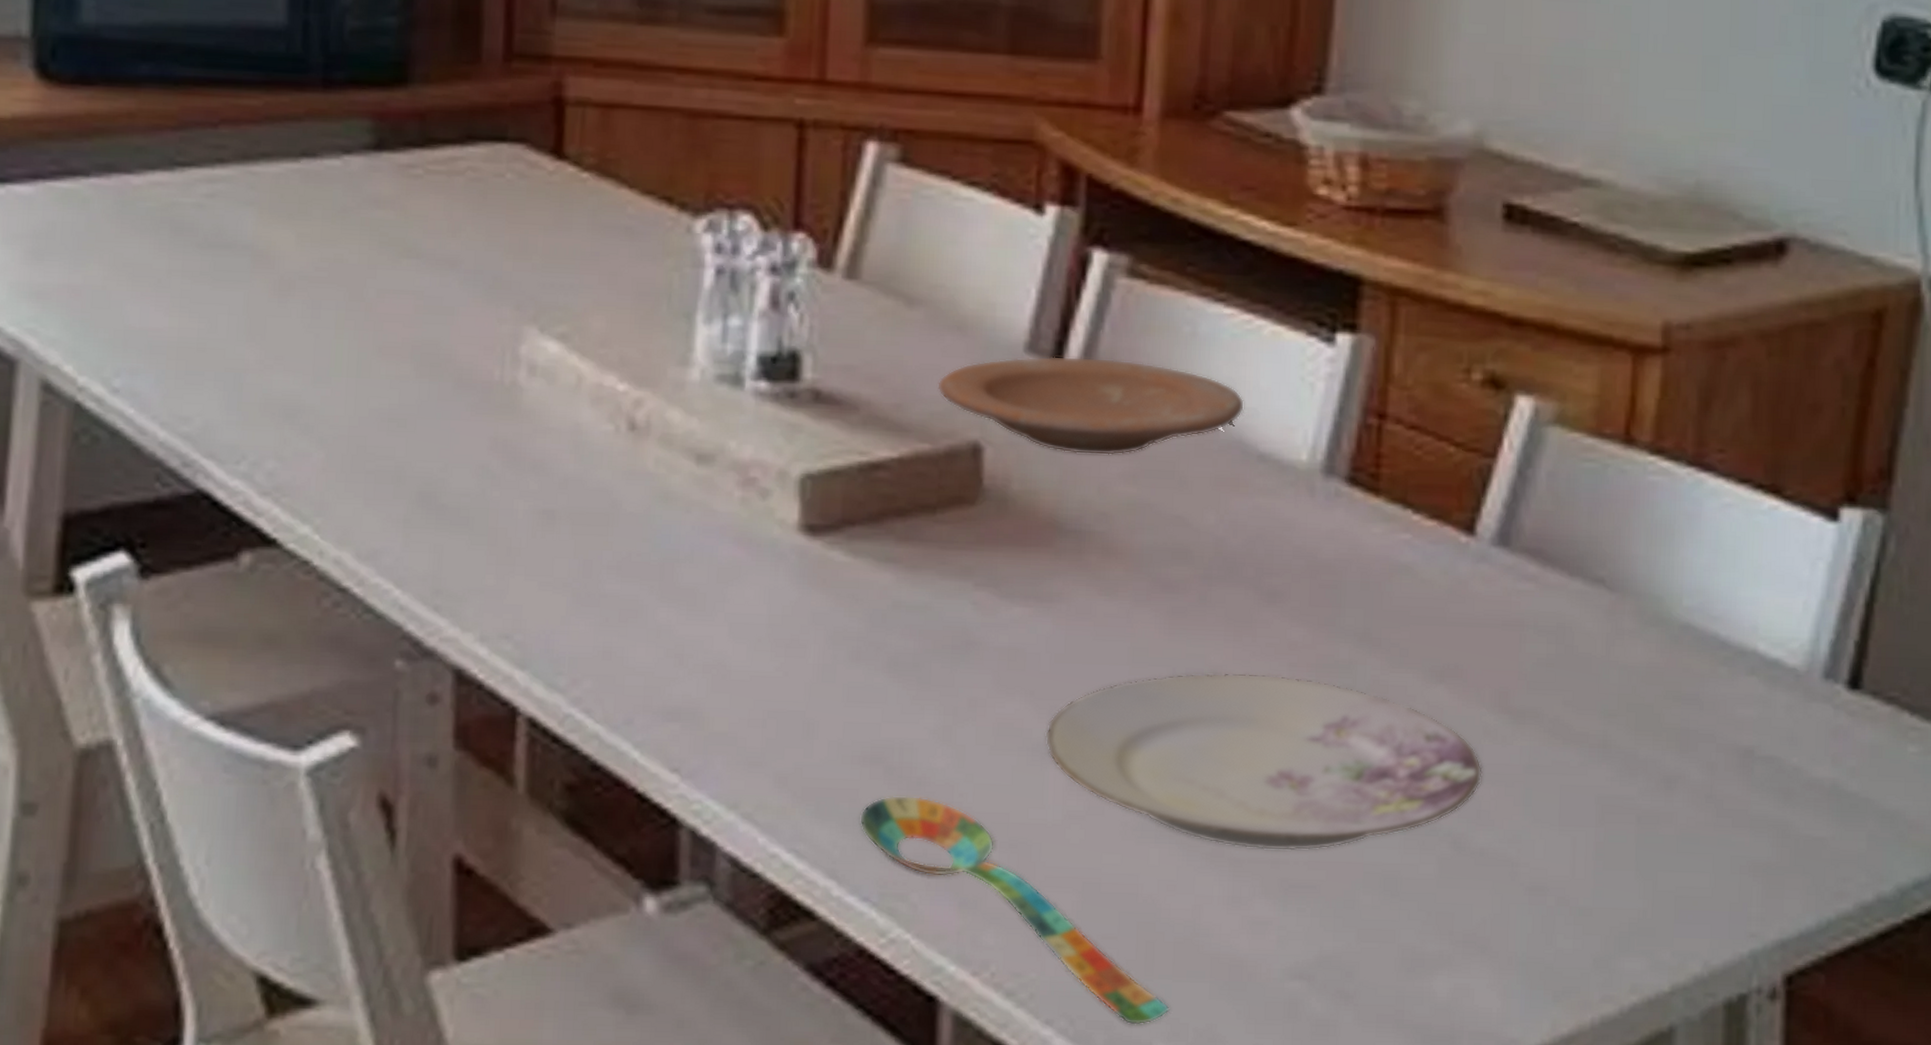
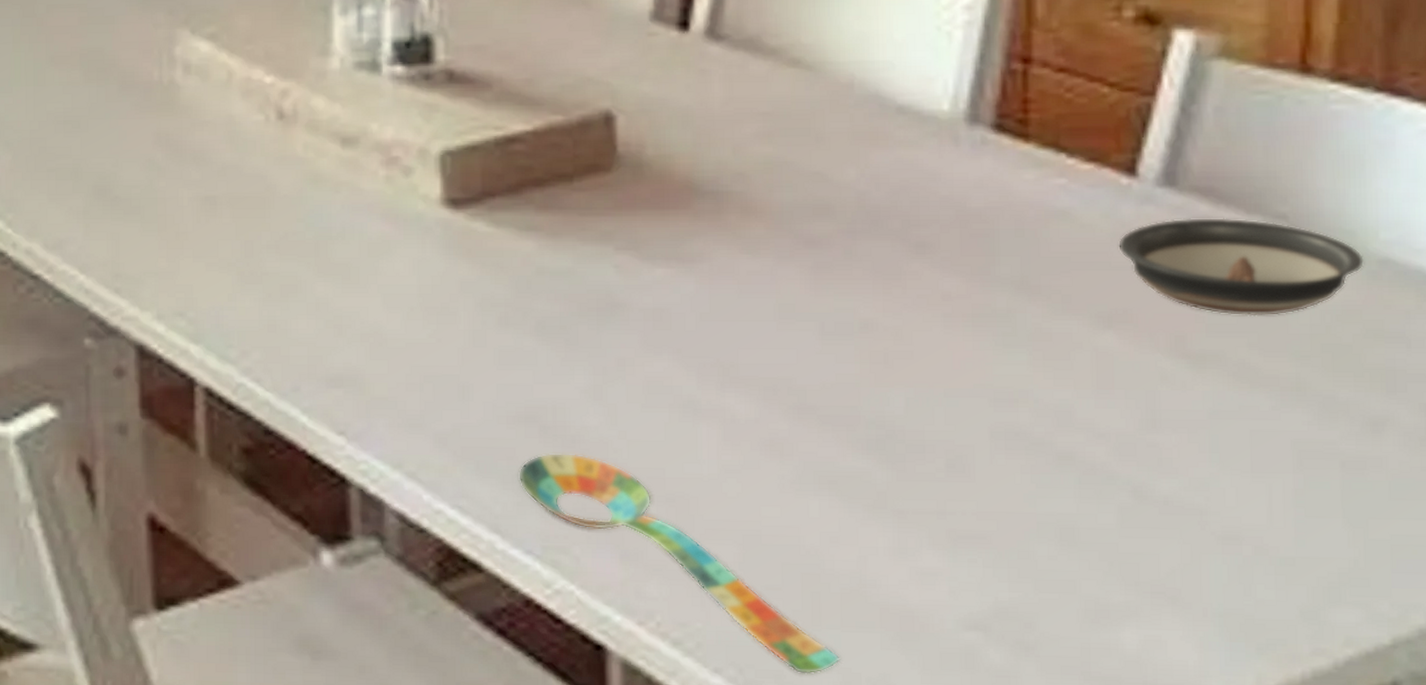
plate: present [937,355,1245,456] -> none [566,21,880,117]
plate: present [1045,672,1483,852] -> none [695,326,1162,502]
saucer: none [1453,578,1669,676] -> present [1117,218,1365,316]

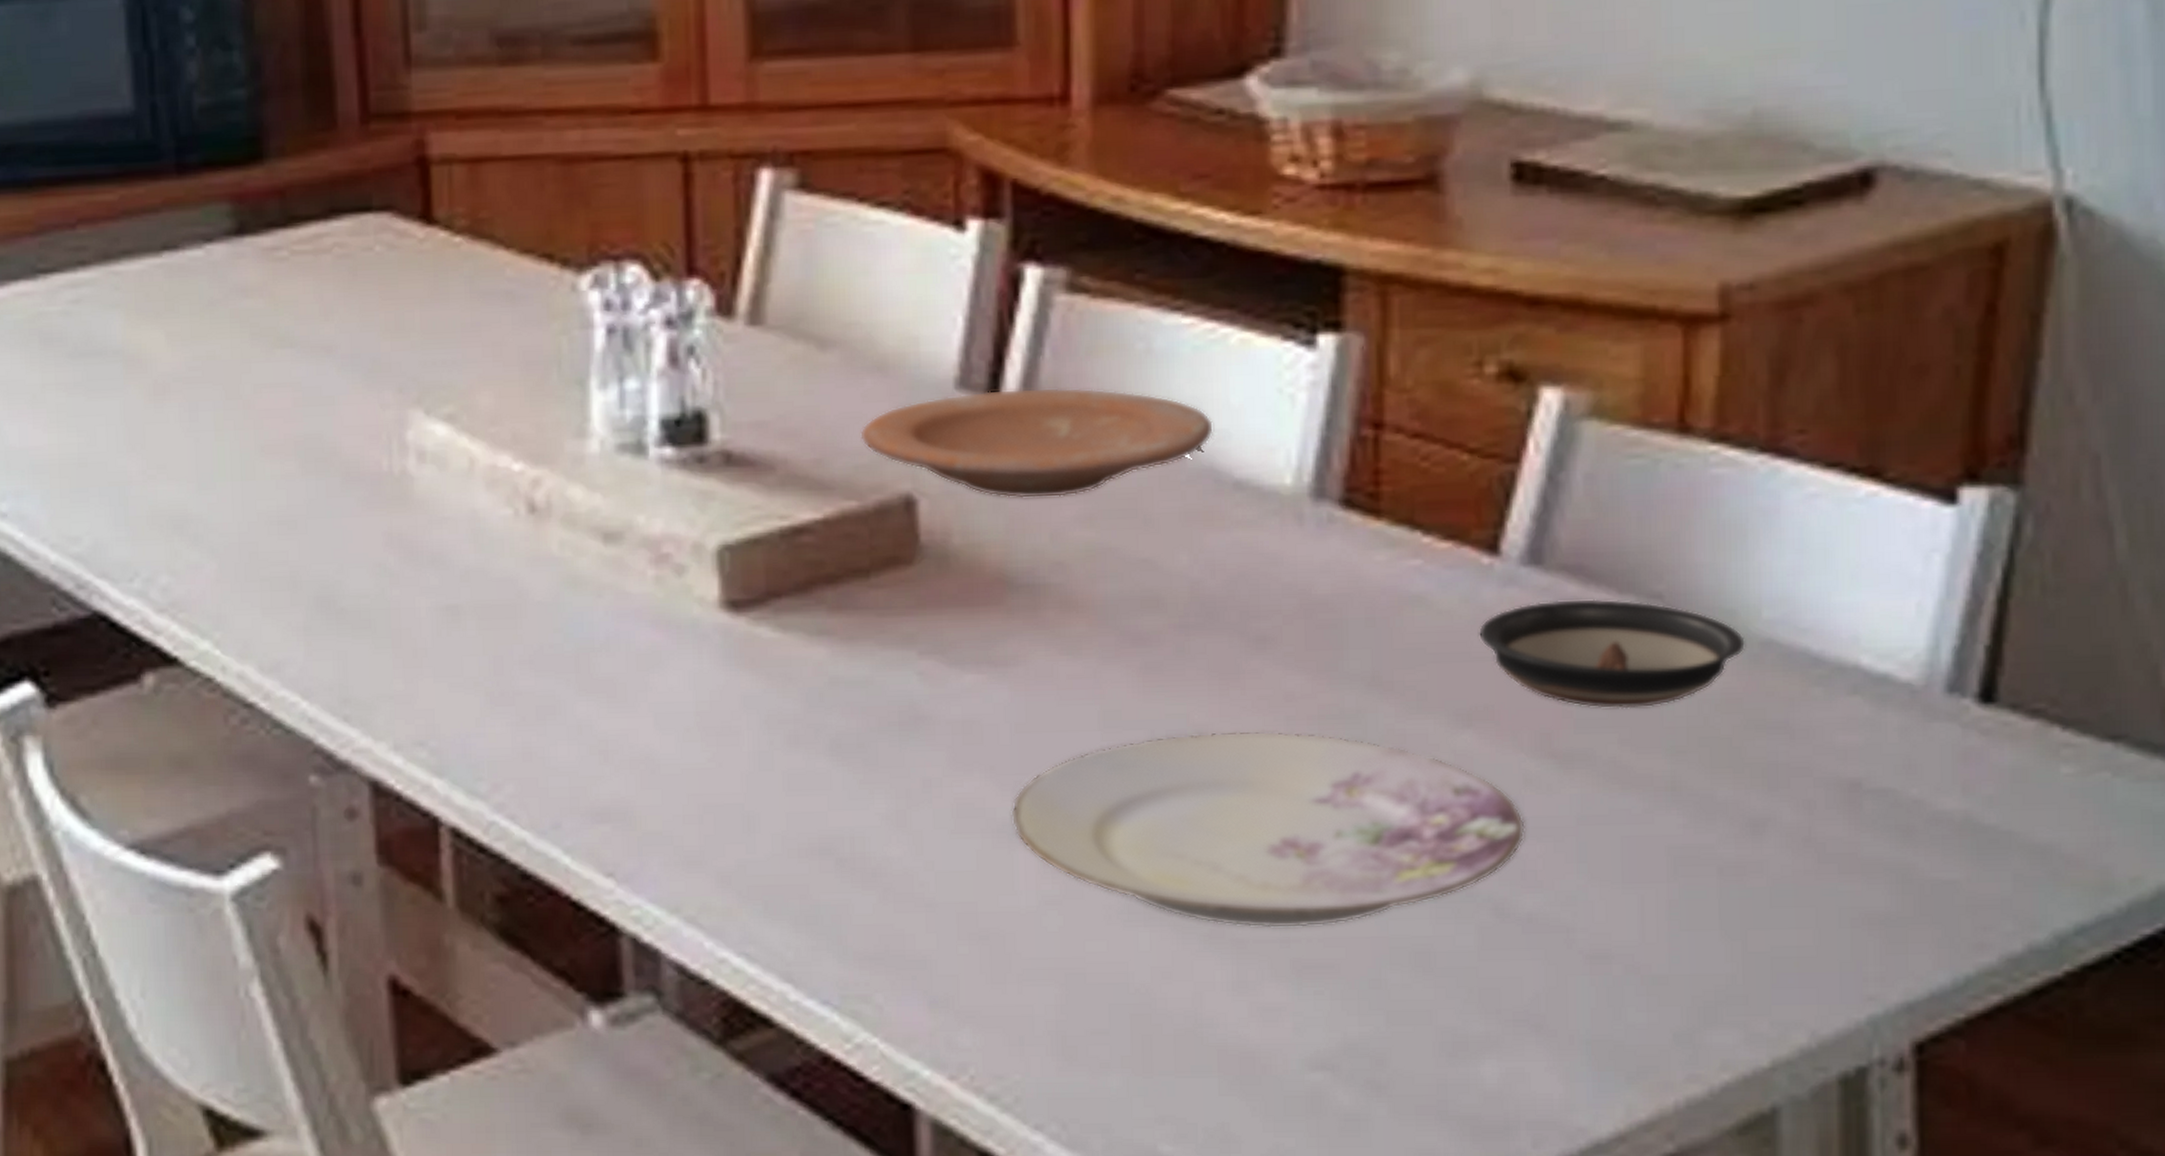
spoon: present [517,452,840,675] -> none [811,888,1174,1127]
plate: none [566,21,880,117] -> present [860,387,1214,499]
plate: none [695,326,1162,502] -> present [1011,730,1525,929]

